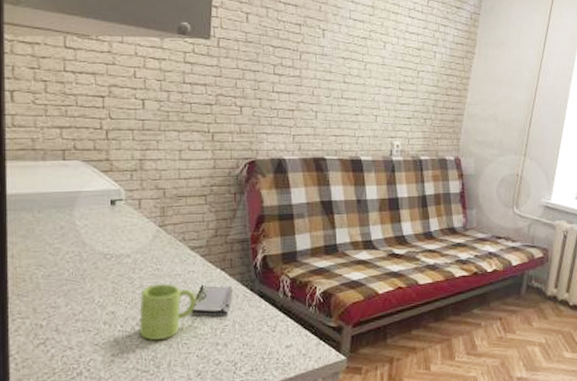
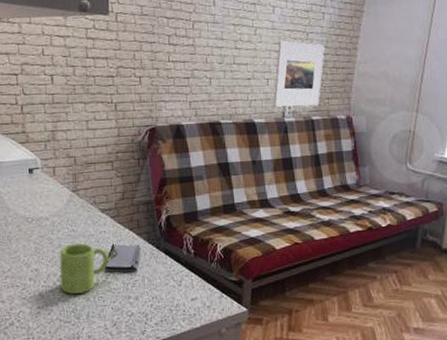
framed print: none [381,77,435,146] -> present [273,40,325,107]

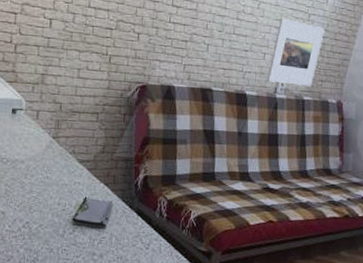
mug: present [59,243,109,295] -> none [25,191,79,244]

